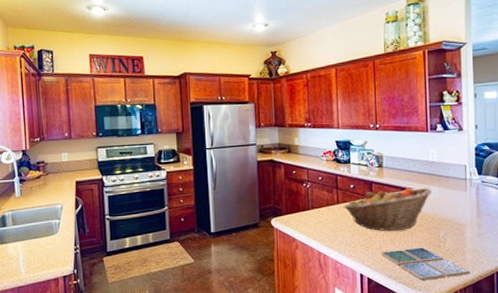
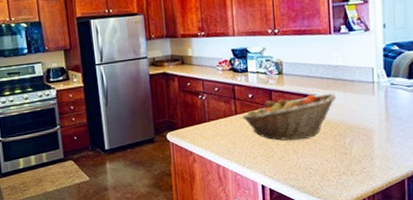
drink coaster: present [381,247,471,280] -> none [283,155,380,189]

